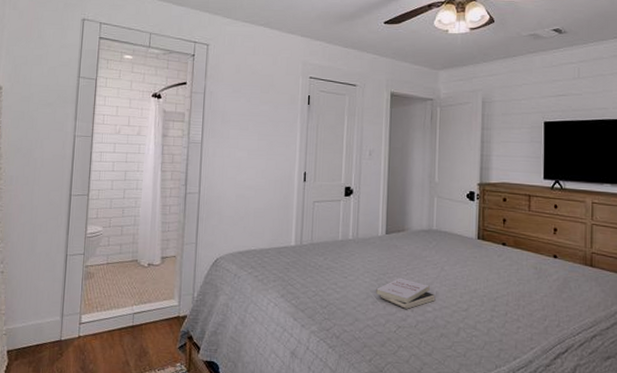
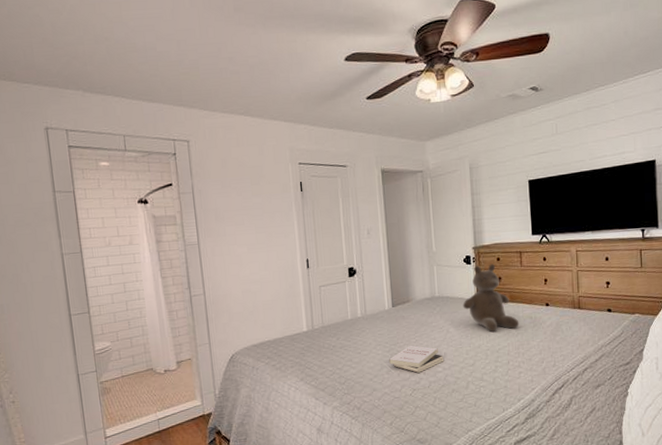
teddy bear: none [461,203,522,277] -> present [462,264,520,332]

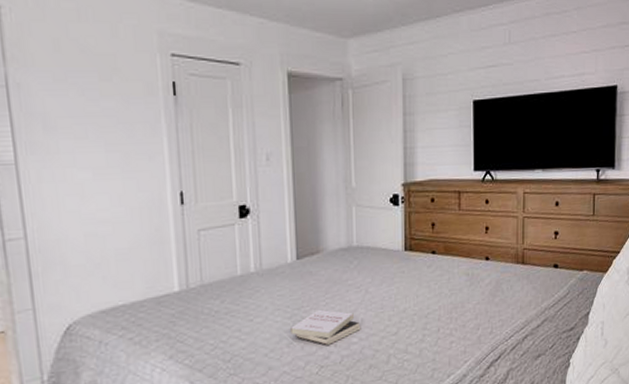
teddy bear: present [462,264,520,332] -> none [386,206,454,292]

